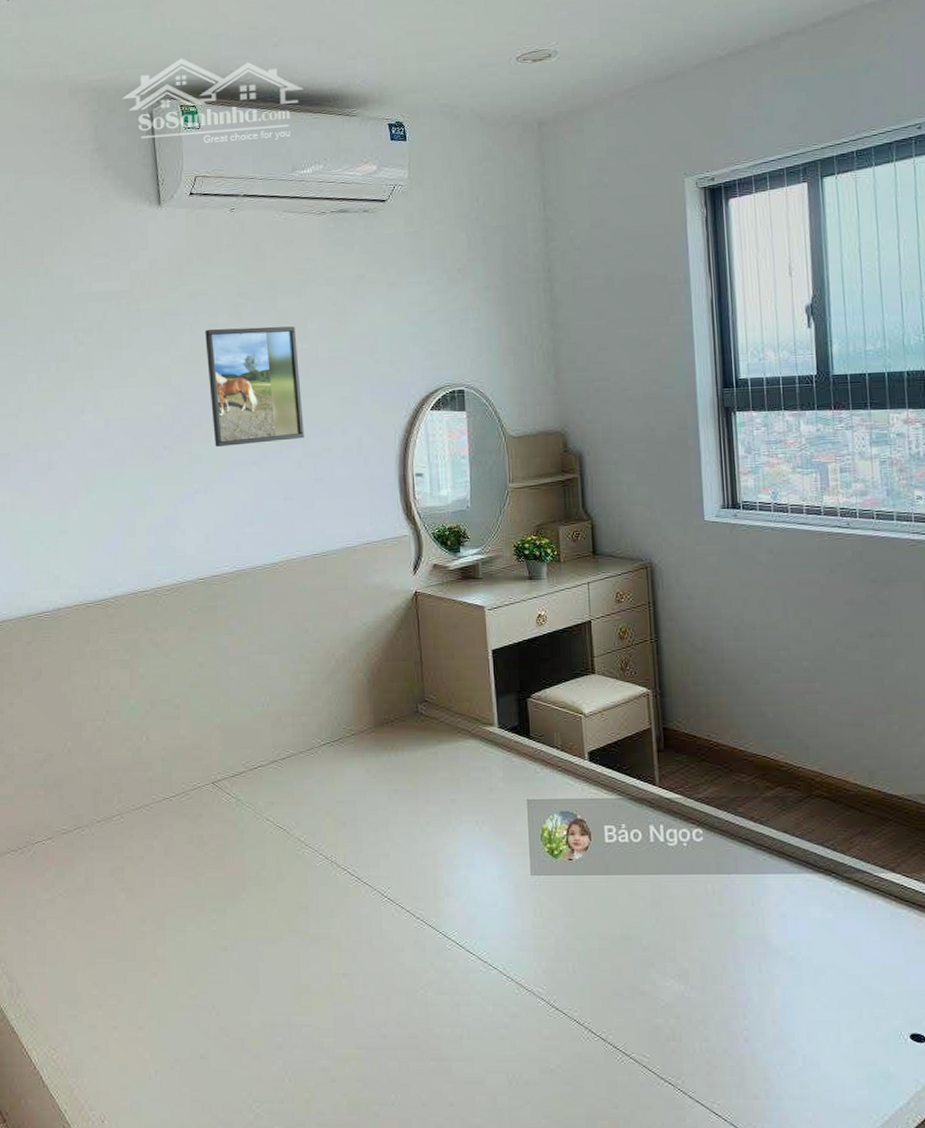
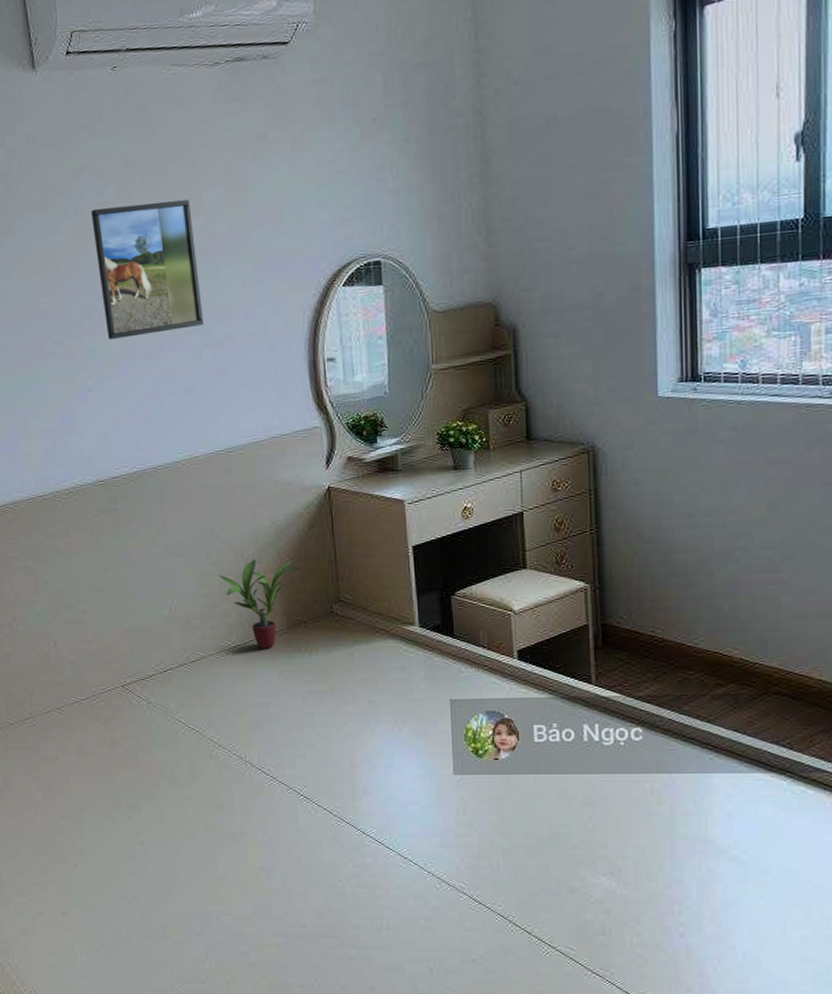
potted plant: none [310,658,387,747] -> present [218,559,299,649]

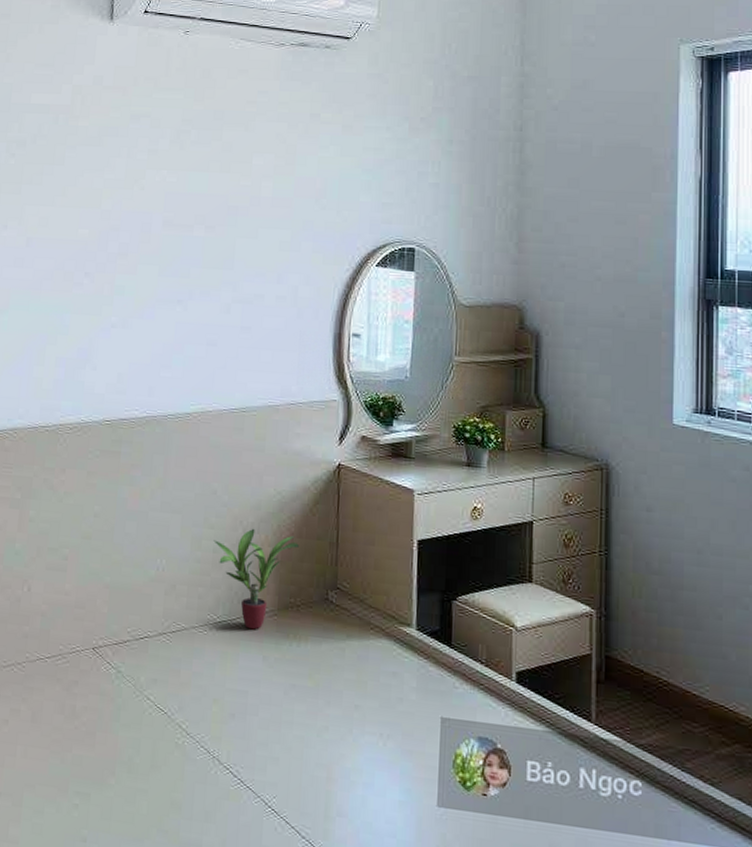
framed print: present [91,199,204,339] -> none [139,154,240,282]

